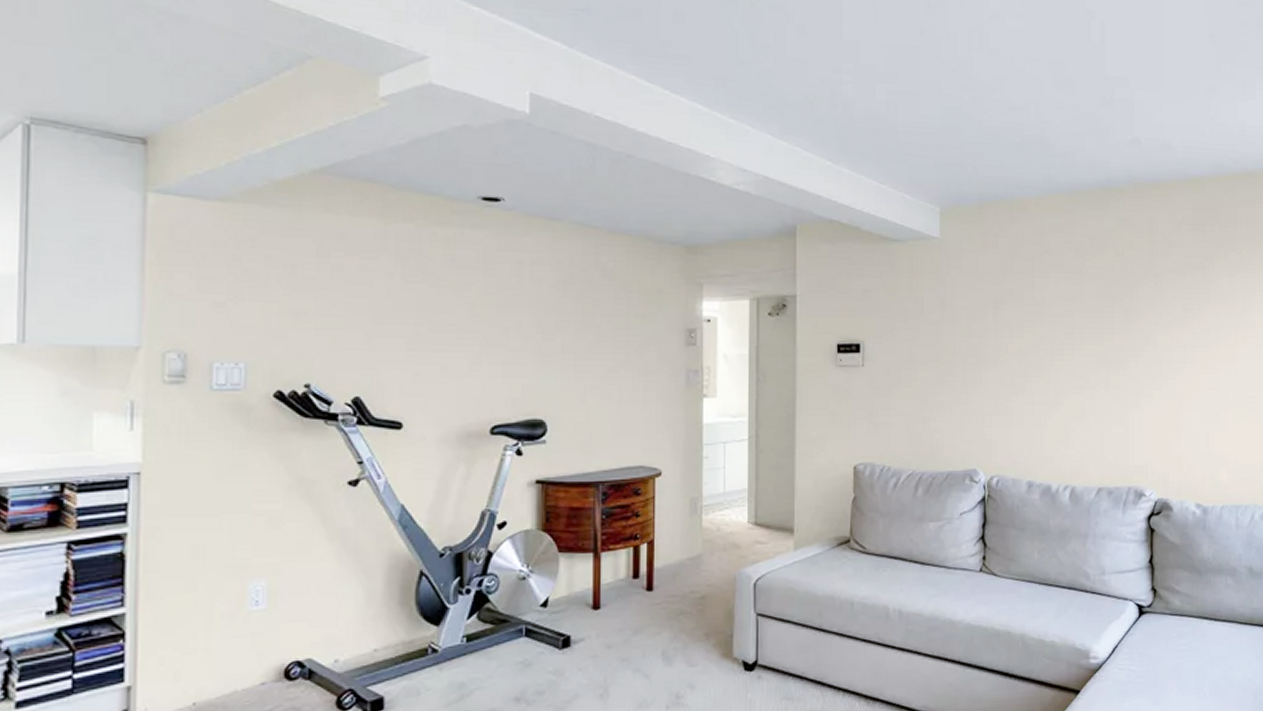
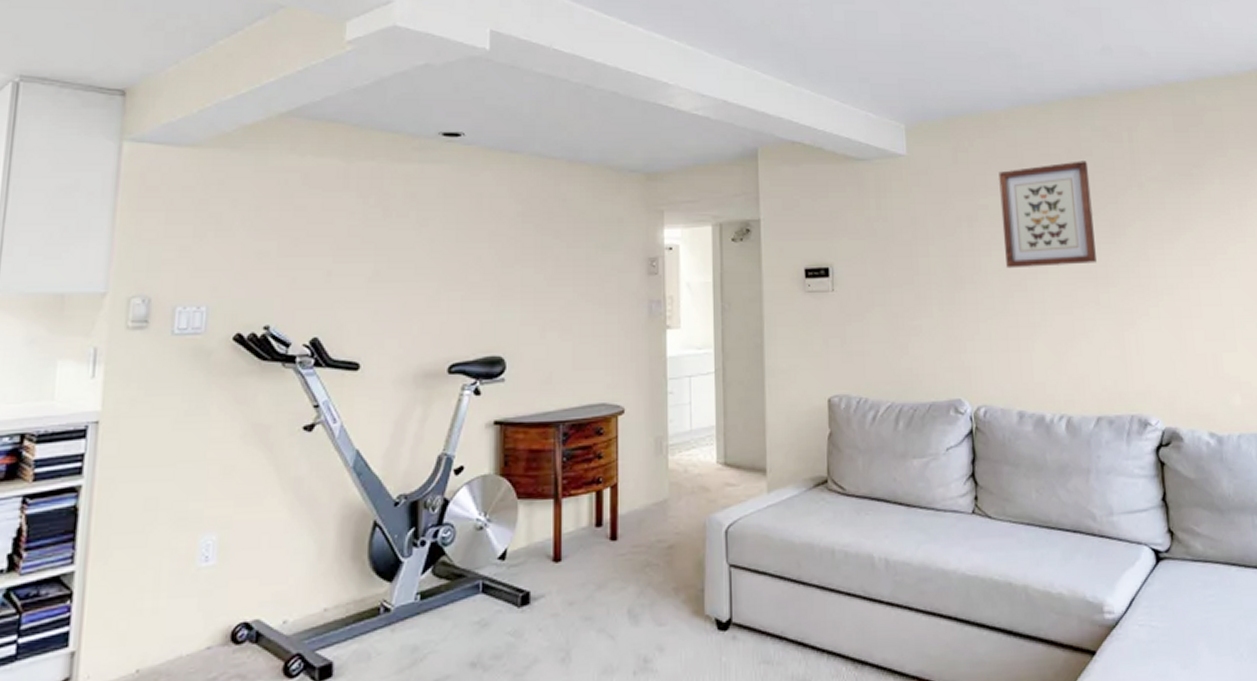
wall art: none [1025,249,1110,350] -> present [999,161,1097,269]

